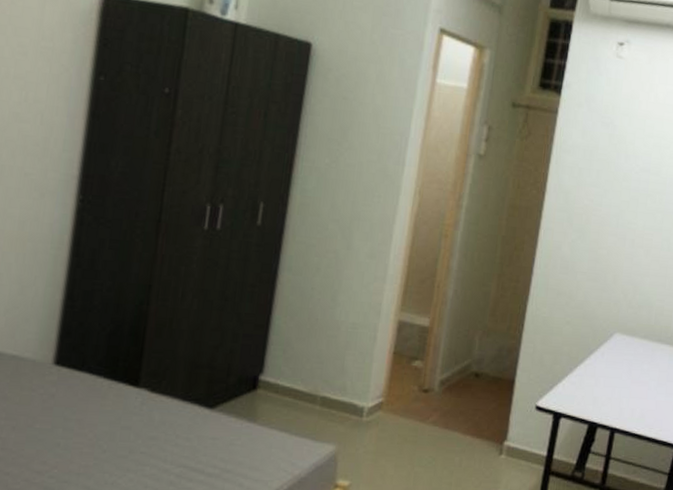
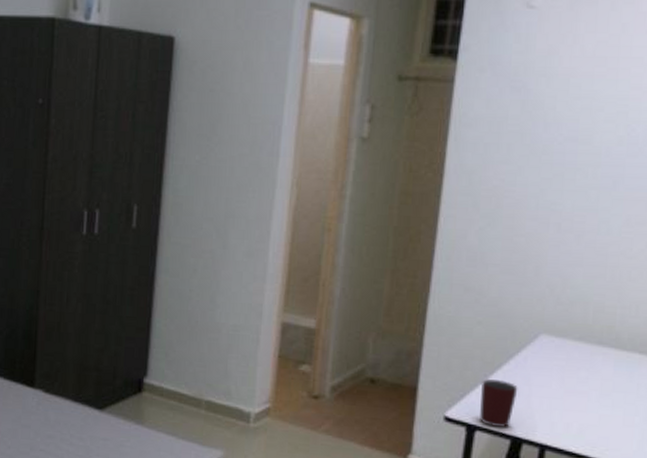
mug: none [564,371,596,415] -> present [480,378,518,428]

